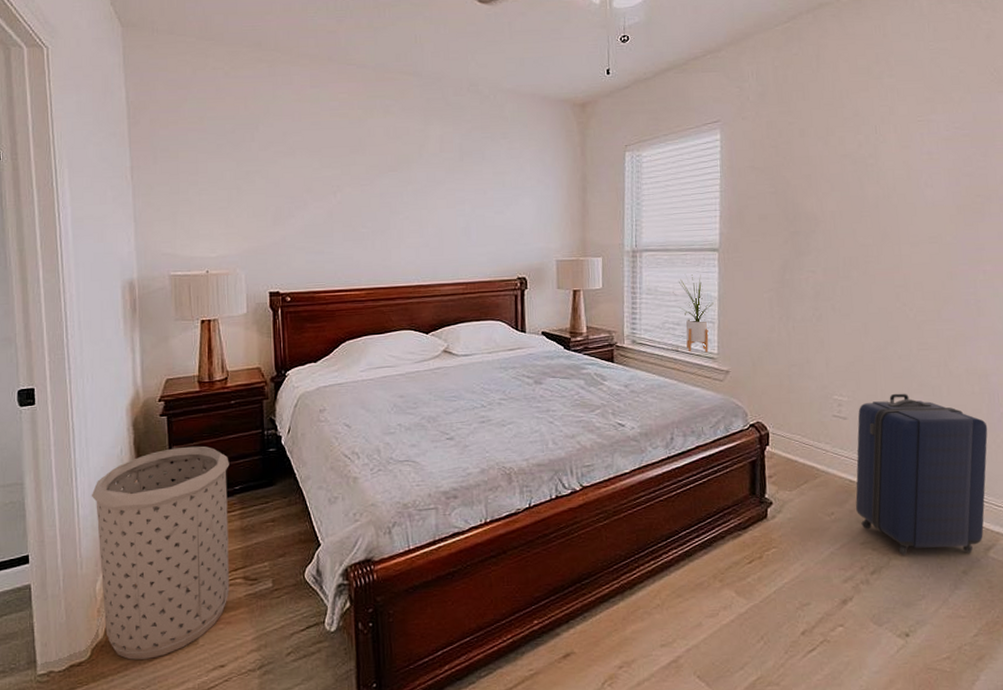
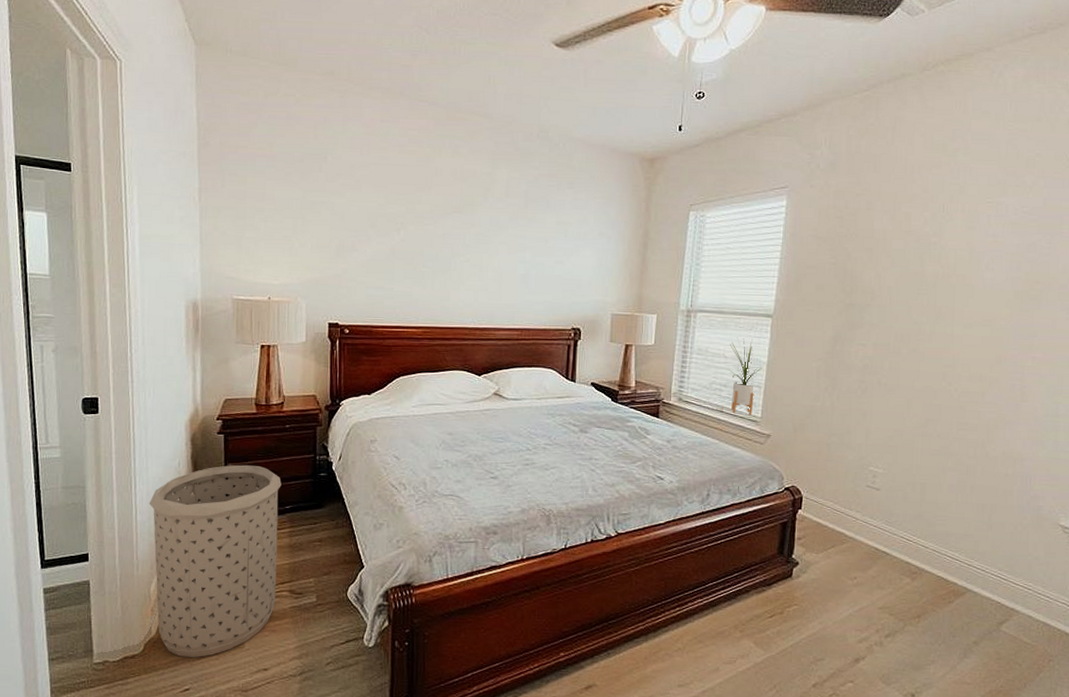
suitcase: present [855,393,988,556] -> none [879,469,1016,625]

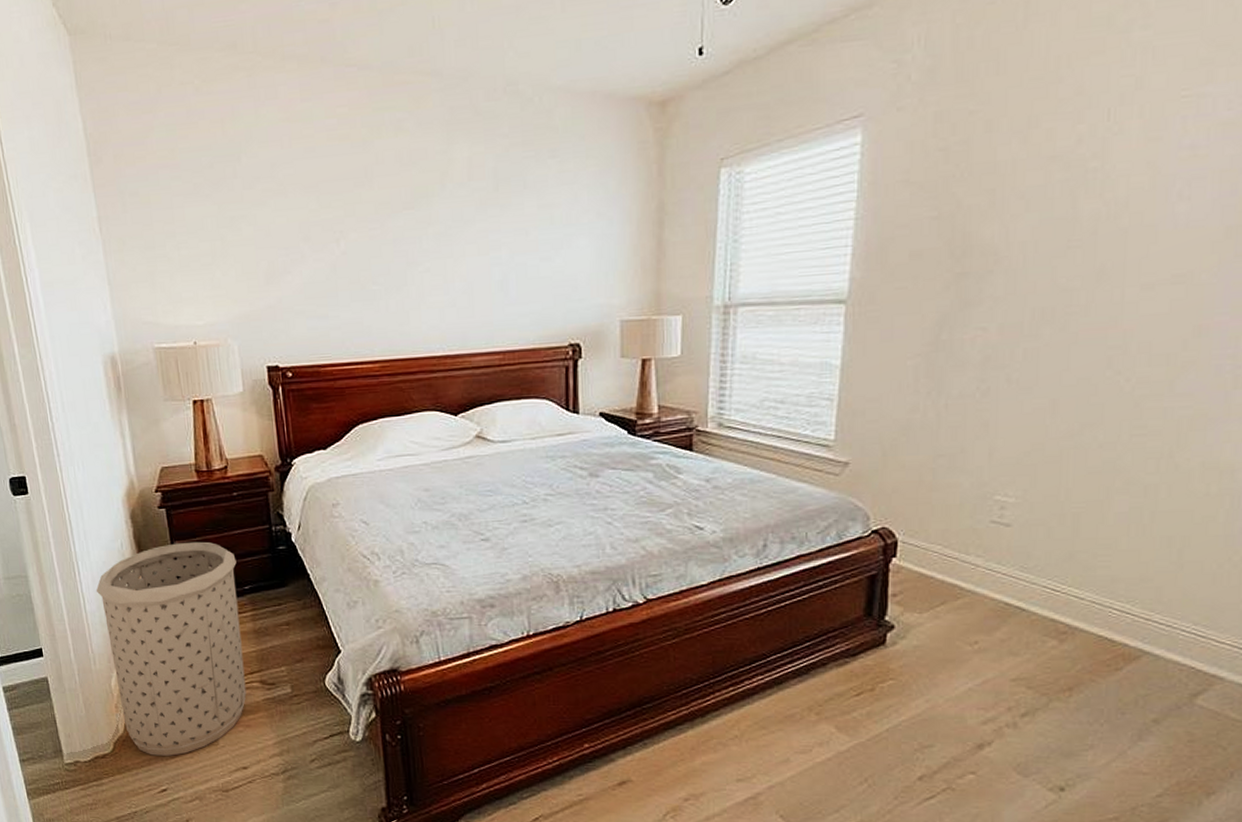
house plant: present [723,337,762,416] -> none [777,335,834,439]

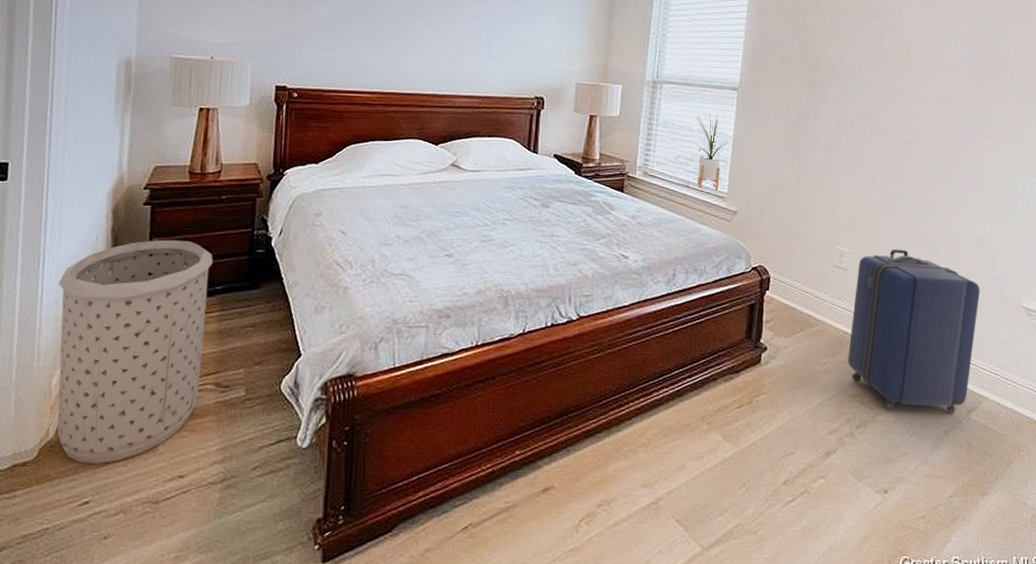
house plant: none [777,335,834,439] -> present [689,110,728,191]
suitcase: none [1010,493,1222,698] -> present [848,249,980,413]

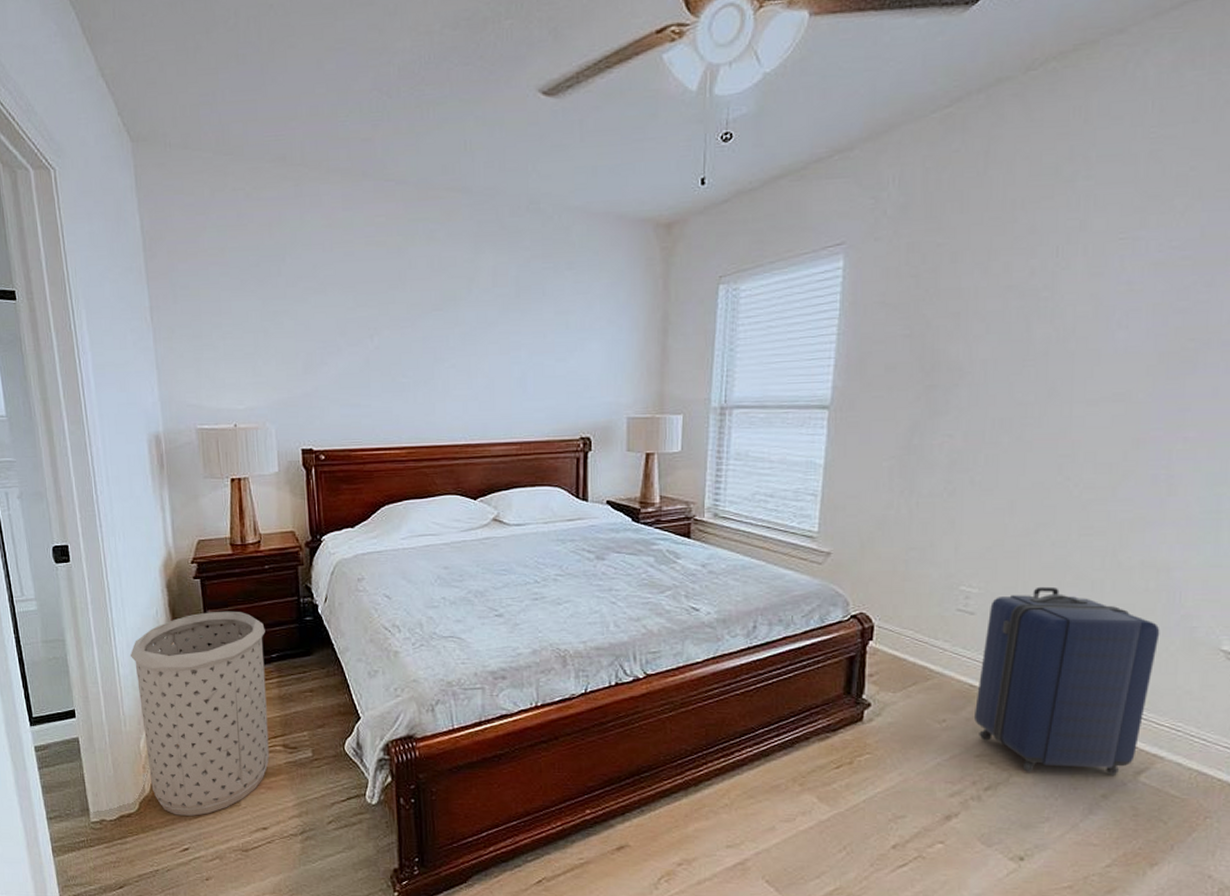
house plant: present [689,110,728,191] -> none [767,436,818,531]

